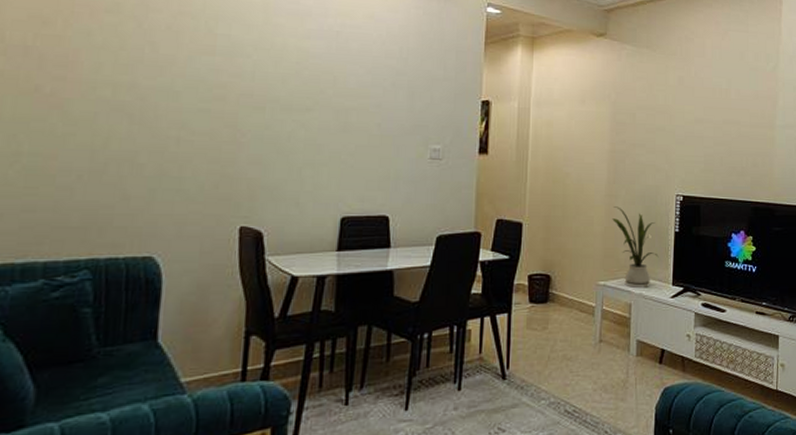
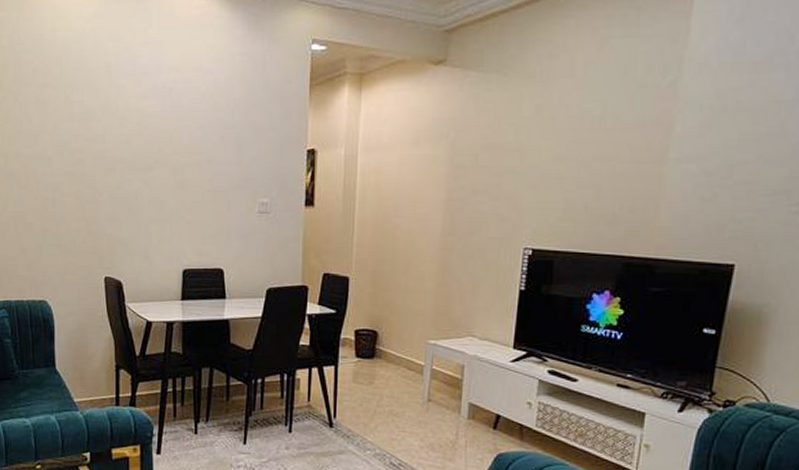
house plant: present [612,206,659,288] -> none [446,261,499,349]

